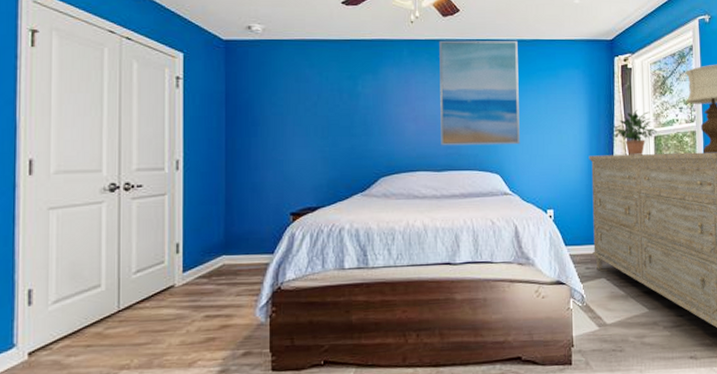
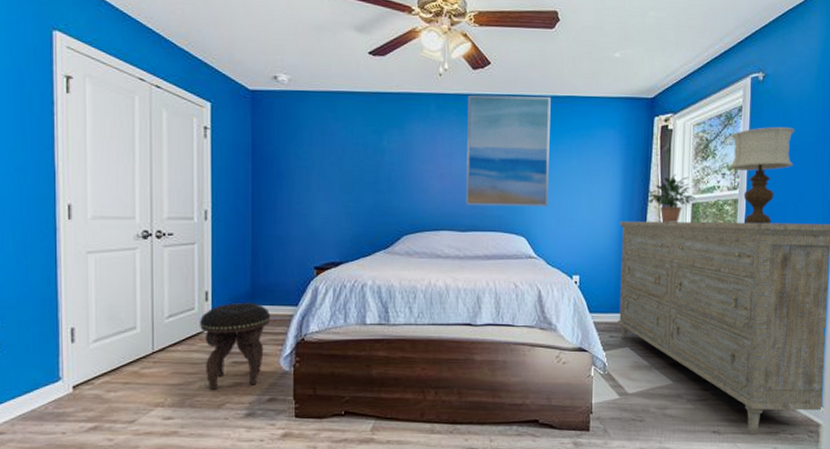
footstool: none [170,253,246,347] -> present [200,303,271,390]

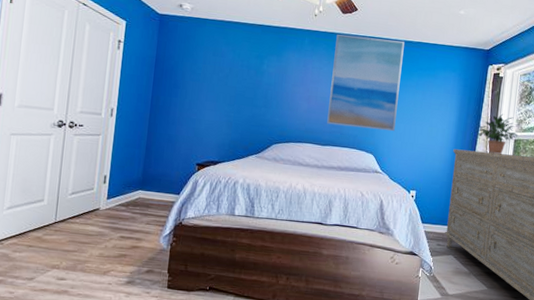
footstool: present [200,303,271,390] -> none [96,187,157,259]

